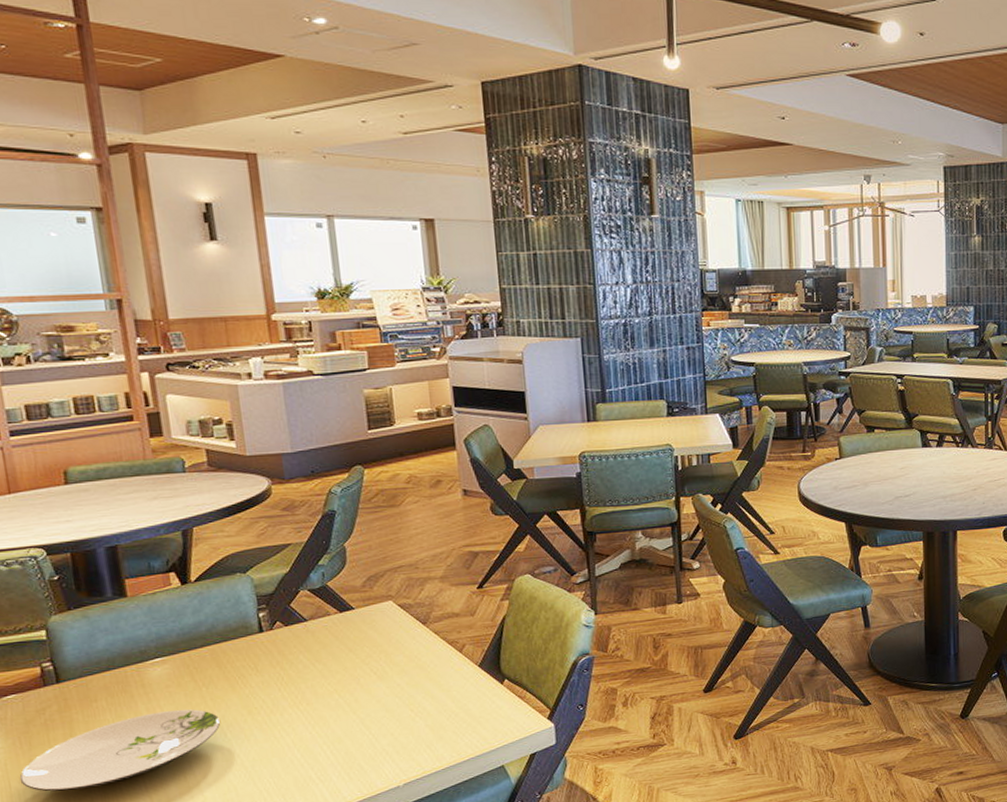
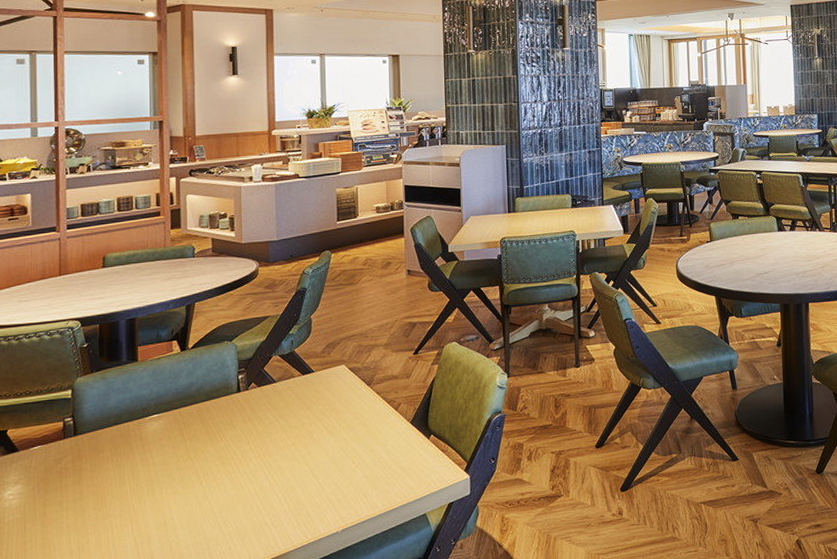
plate: present [19,709,221,792] -> none [33,460,199,533]

